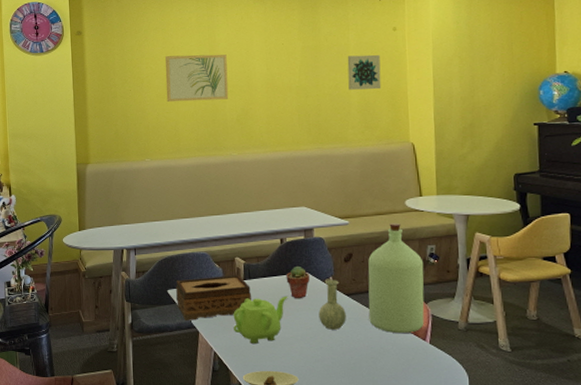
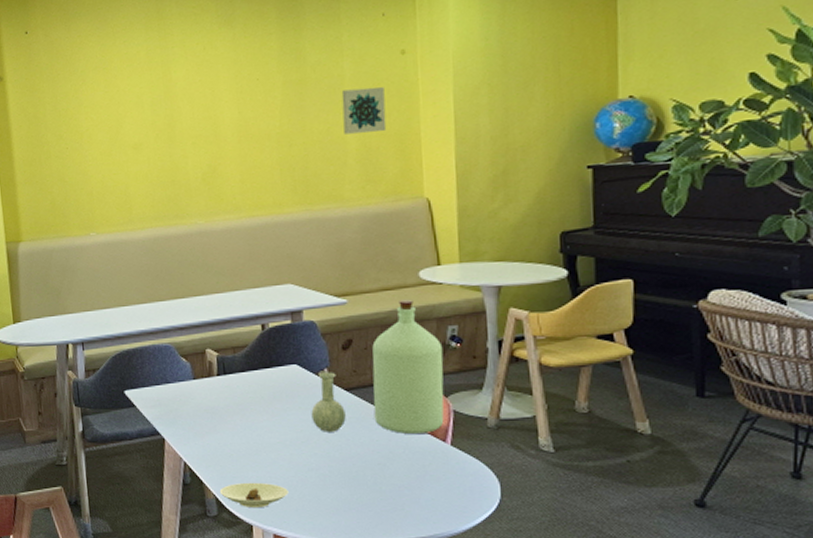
wall art: present [165,54,229,103] -> none [109,96,191,161]
tissue box: present [176,274,252,322] -> none [134,369,228,428]
teapot: present [233,296,288,345] -> none [205,393,273,453]
potted succulent: present [286,267,311,298] -> none [269,357,300,396]

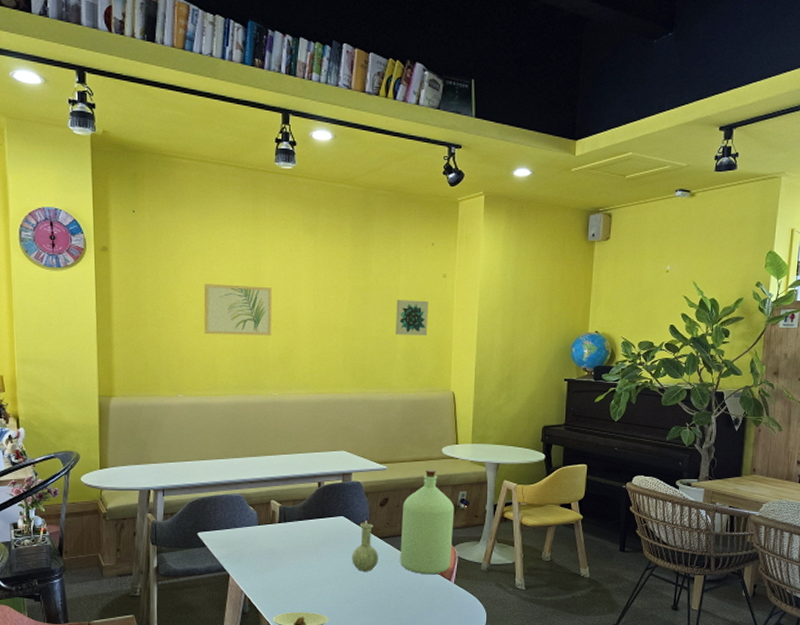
wall art: none [109,96,191,161] -> present [203,284,272,336]

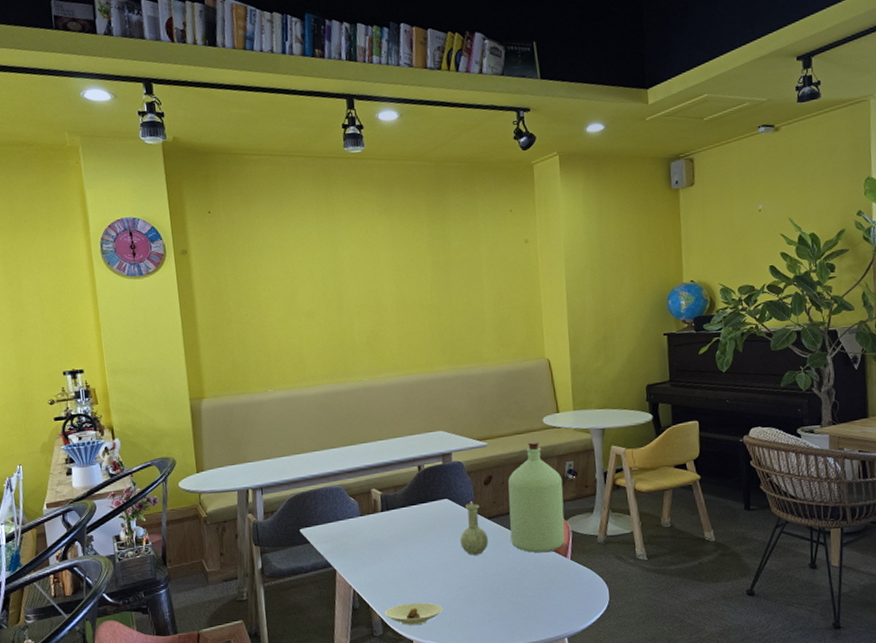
wall art: present [203,284,272,336] -> none [285,272,357,327]
wall art: present [396,300,428,336] -> none [479,268,516,306]

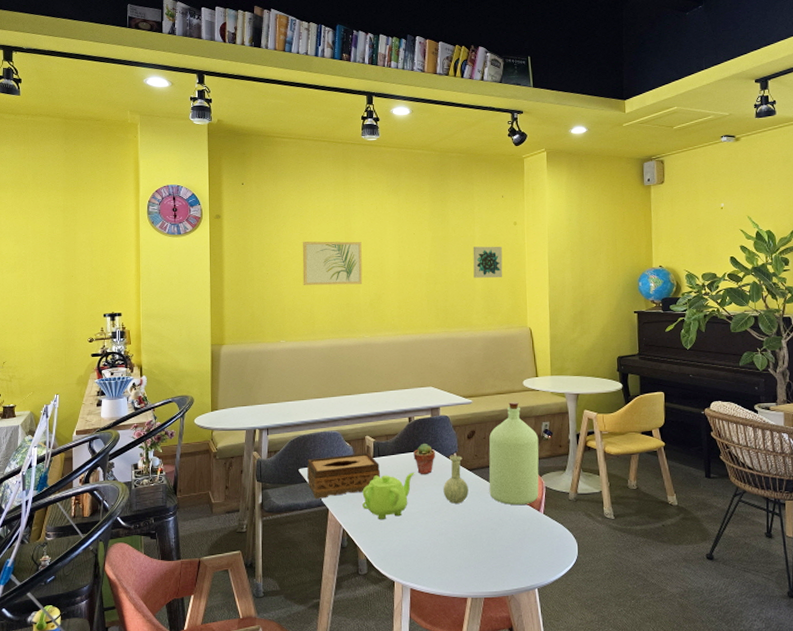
wall art: none [285,272,357,327] -> present [302,241,363,286]
tissue box: none [308,506,391,561] -> present [307,452,381,500]
teapot: none [371,524,429,578] -> present [362,472,415,520]
saucer: present [384,602,443,626] -> none [370,545,424,567]
potted succulent: none [425,493,451,526] -> present [413,444,436,474]
wall art: none [479,268,516,306] -> present [472,246,503,278]

